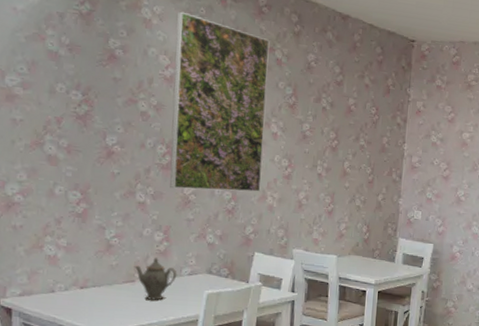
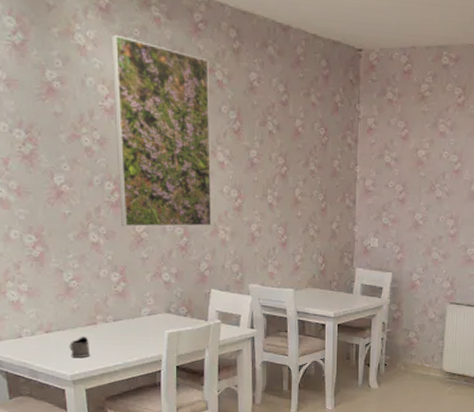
tea glass holder: none [103,293,125,316] -> present [69,336,91,358]
teapot: present [134,257,177,301] -> none [94,298,137,343]

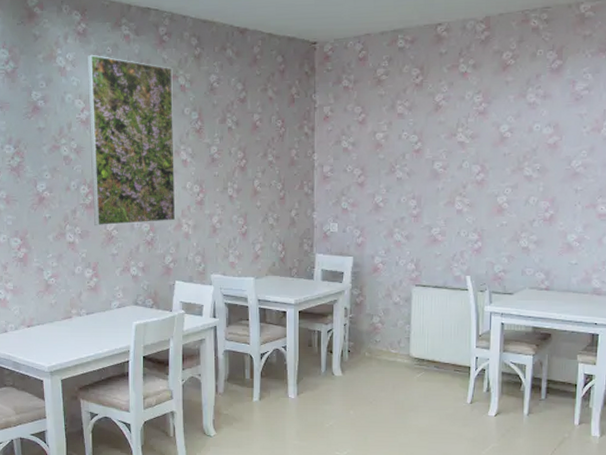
tea glass holder: present [69,336,91,358] -> none [47,329,66,351]

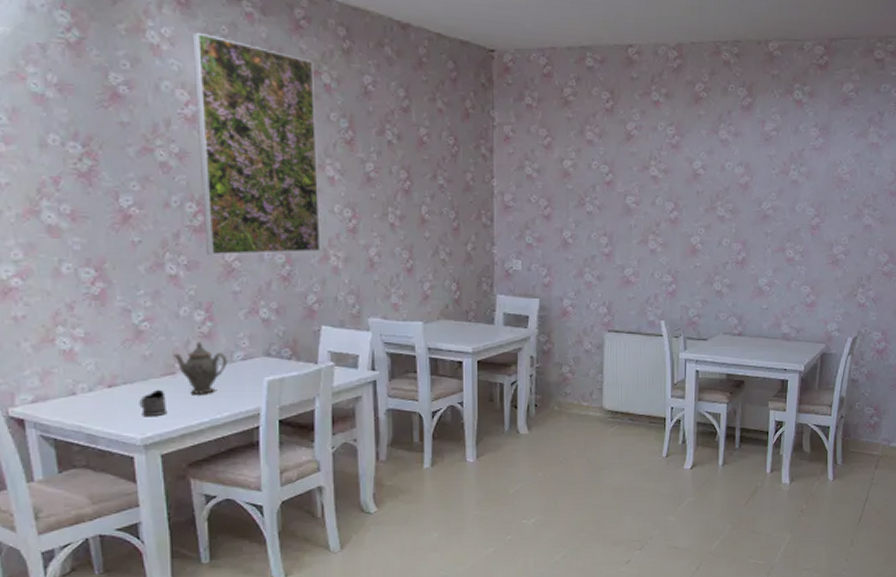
tea glass holder: none [47,329,66,351] -> present [139,389,168,417]
teapot: none [70,293,108,335] -> present [172,341,228,396]

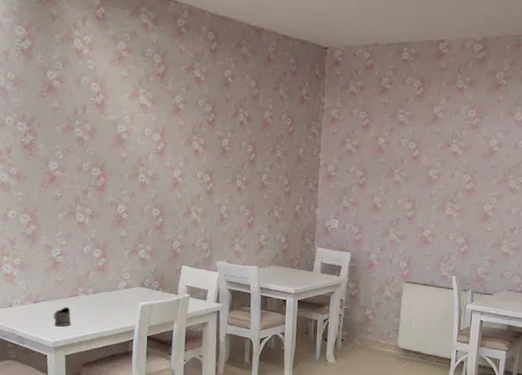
teapot: present [172,341,228,396] -> none [77,272,114,313]
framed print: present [191,32,321,256] -> none [104,39,189,209]

